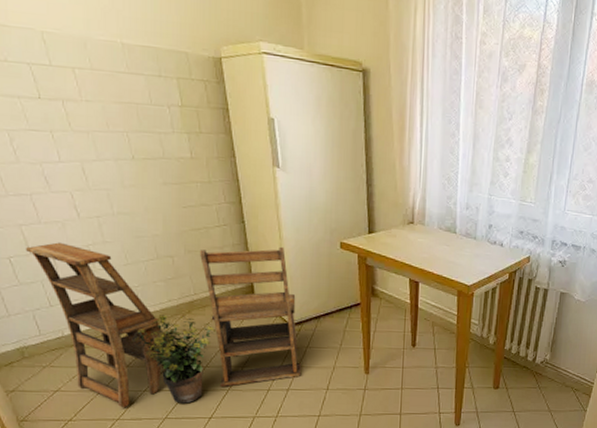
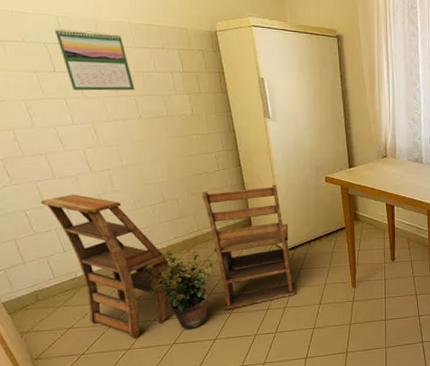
calendar: none [39,47,128,126] -> present [54,29,135,91]

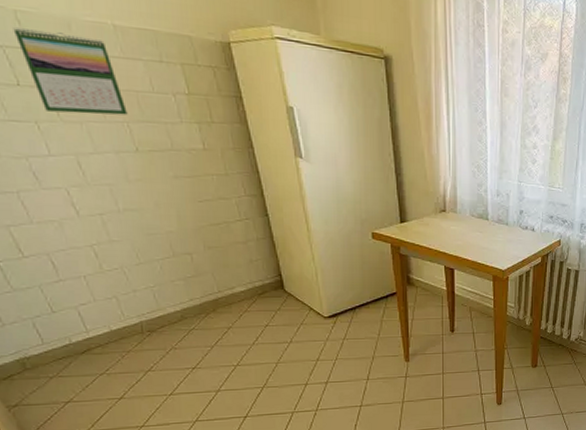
wooden chair: present [40,184,297,338] -> none [16,239,340,414]

